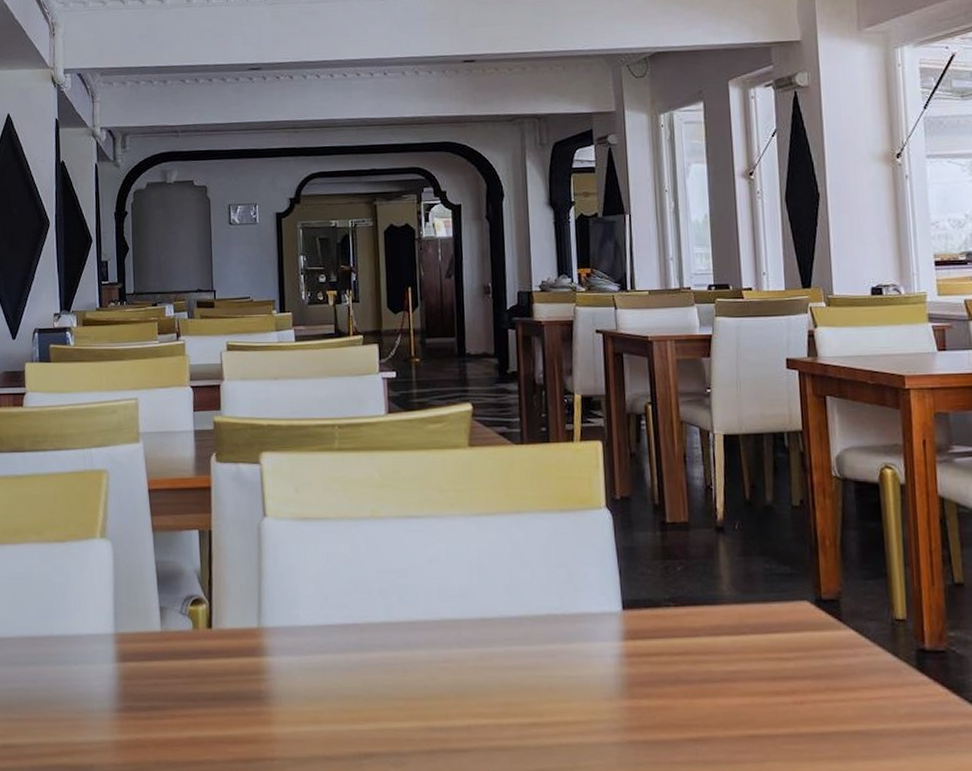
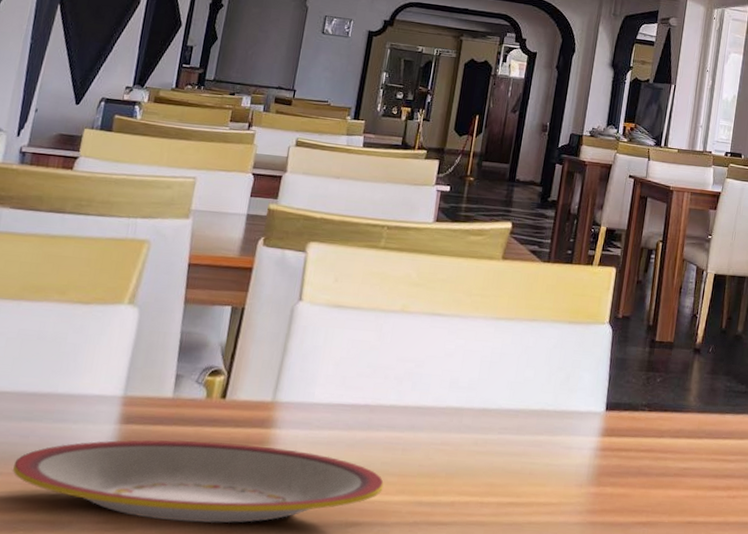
plate: none [29,675,391,761] -> present [12,439,384,523]

